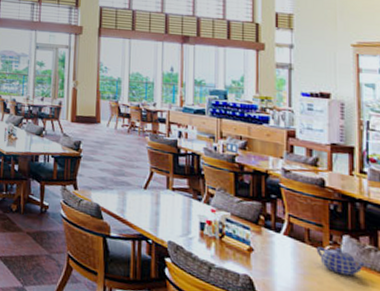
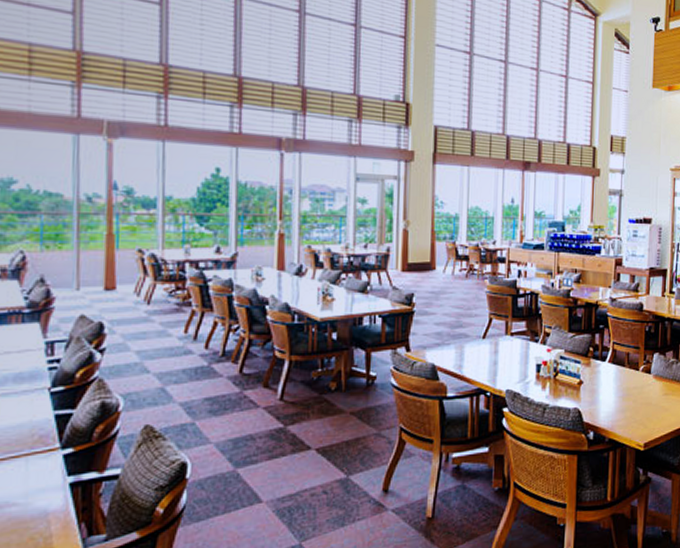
teapot: present [316,247,367,276] -> none [633,365,670,390]

